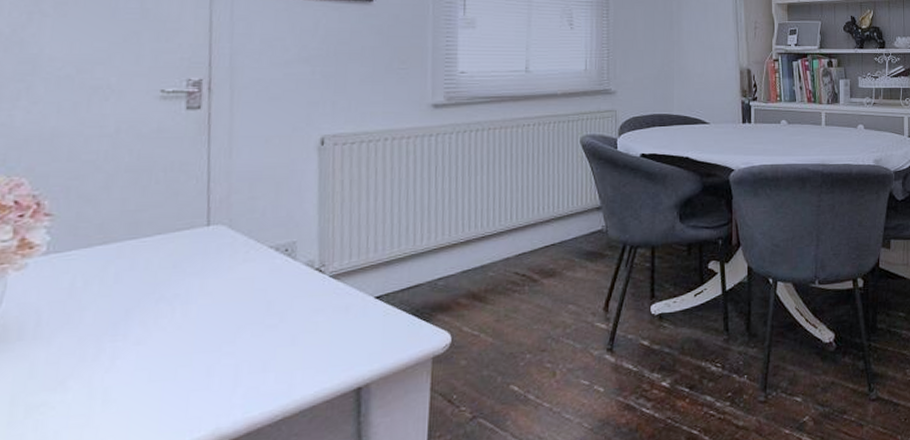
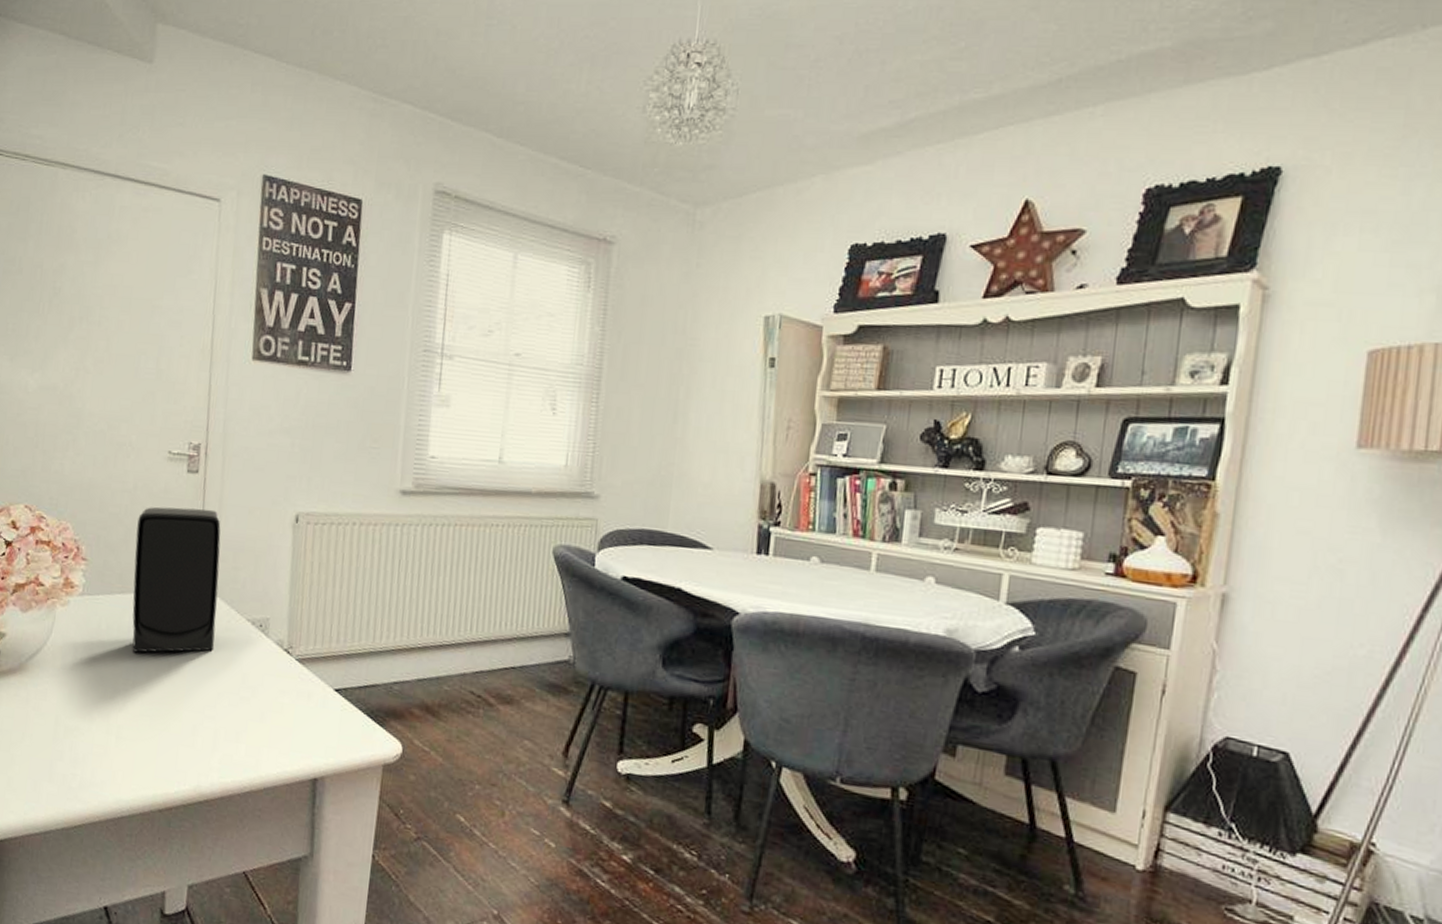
speaker: none [119,143,233,304] -> present [132,506,221,653]

